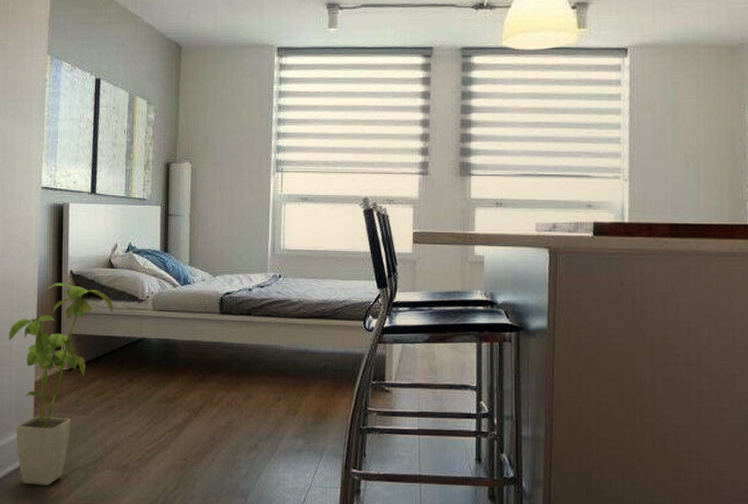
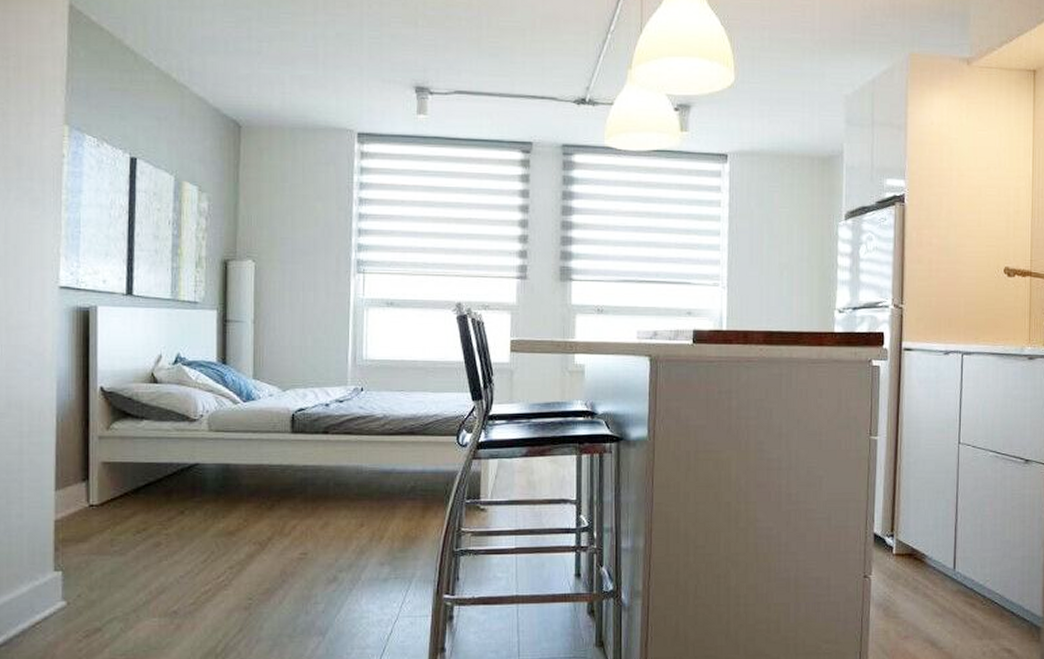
house plant: present [9,282,113,486] -> none [17,401,158,643]

